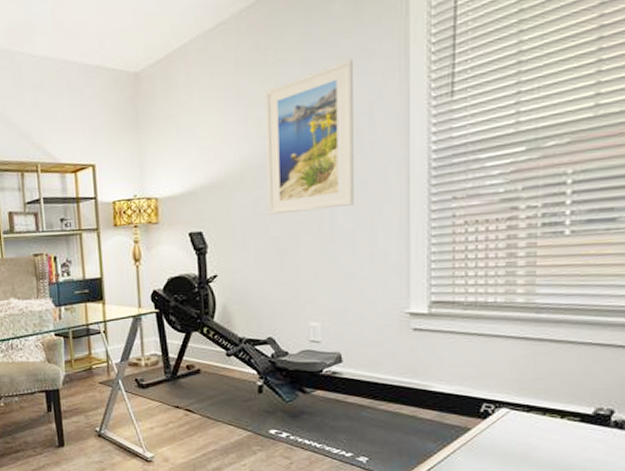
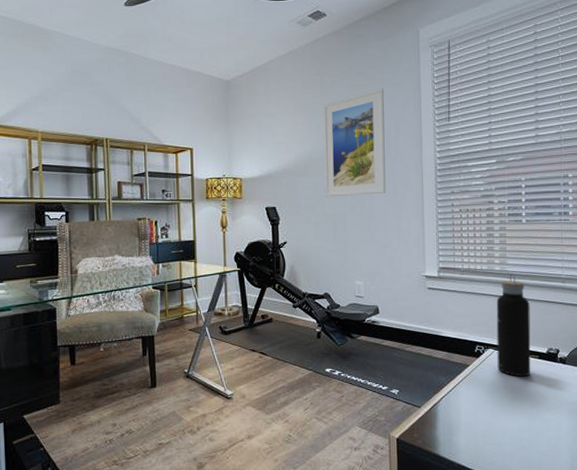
water bottle: none [514,305,570,445] -> present [496,272,531,377]

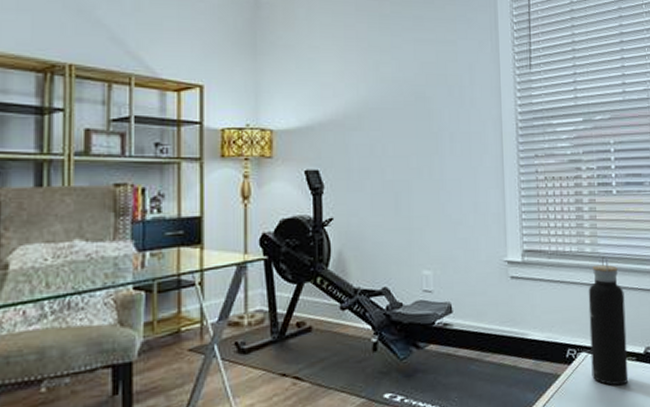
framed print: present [323,89,386,197] -> none [382,24,459,159]

